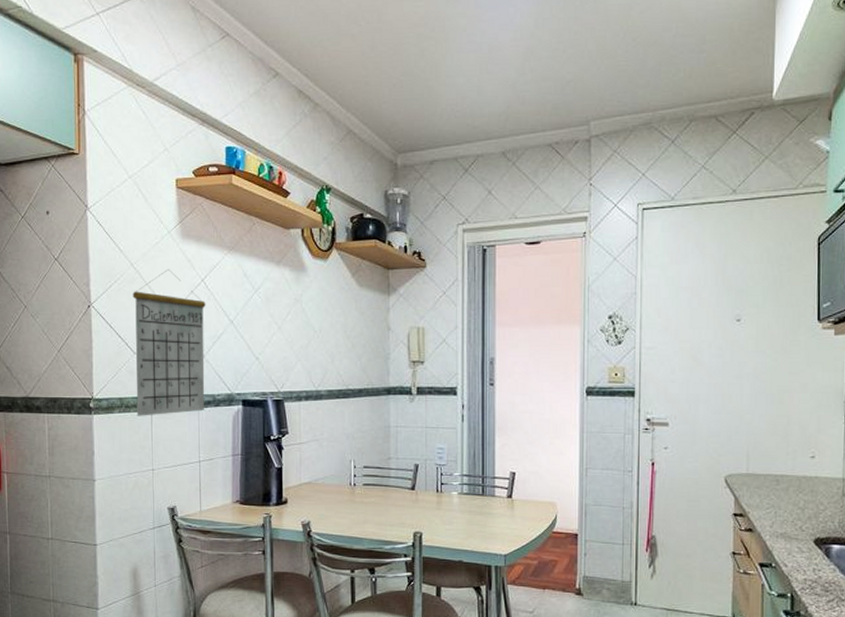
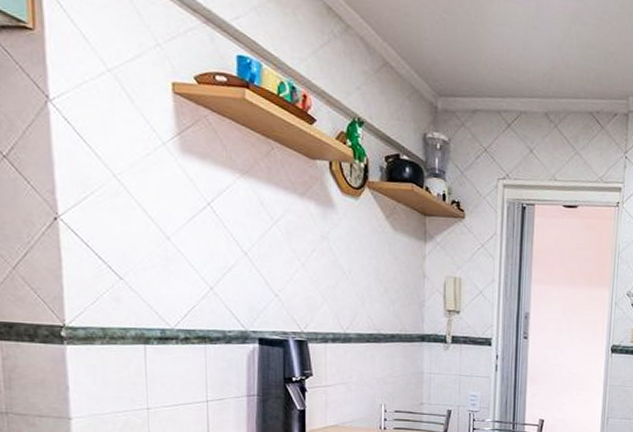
calendar: present [133,269,206,416] -> none [116,186,213,350]

